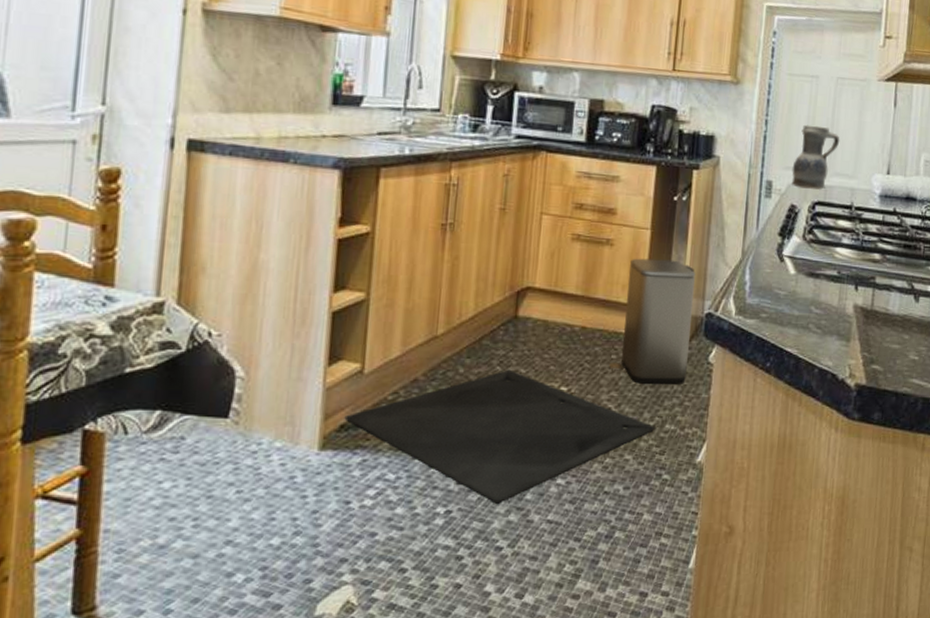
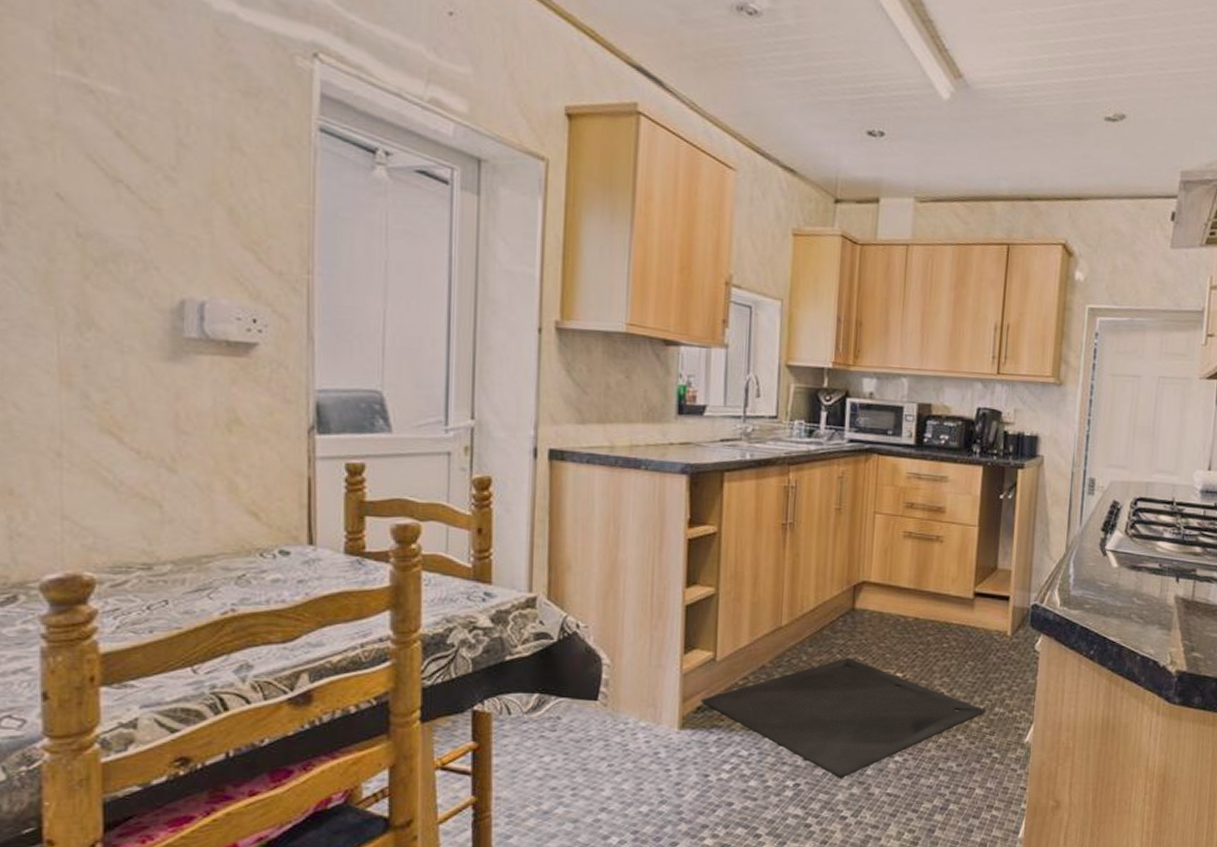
pedal bin: present [609,258,695,384] -> none [941,553,1021,671]
ceramic jug: present [791,124,840,190] -> none [1113,423,1162,486]

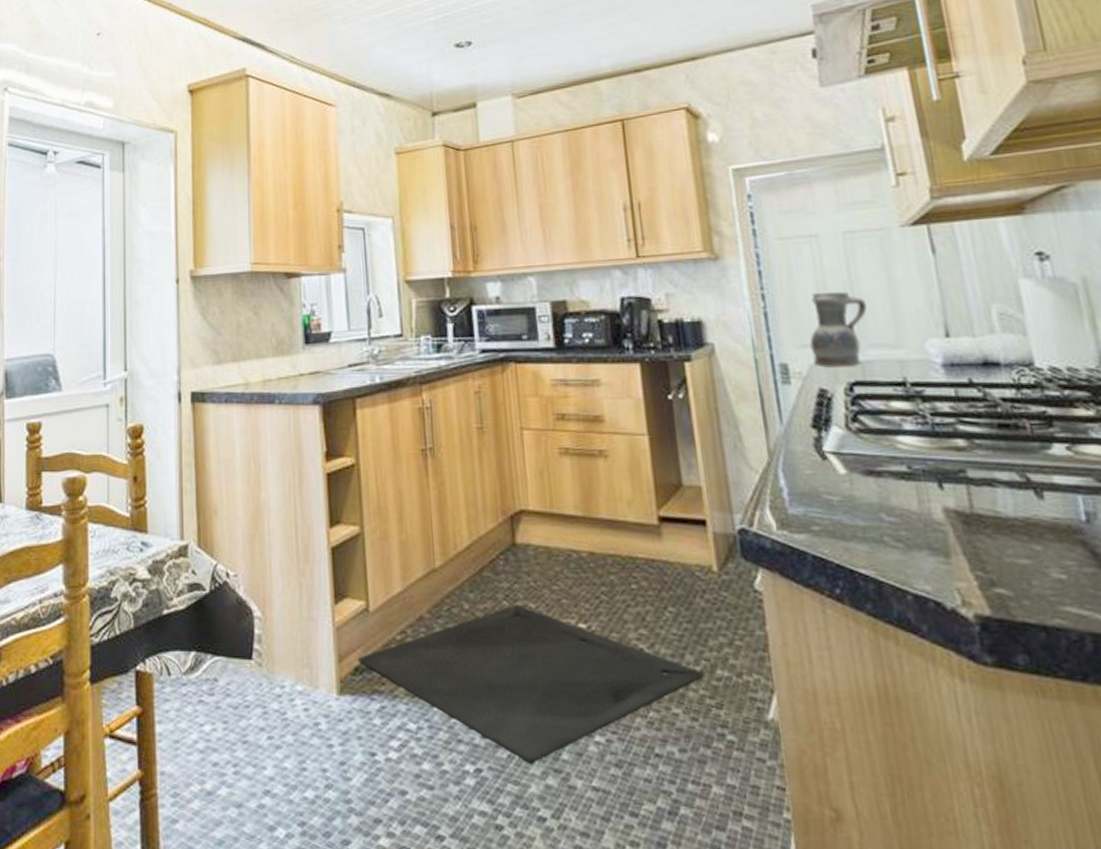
ceramic jug: none [1113,423,1162,486] -> present [809,291,868,368]

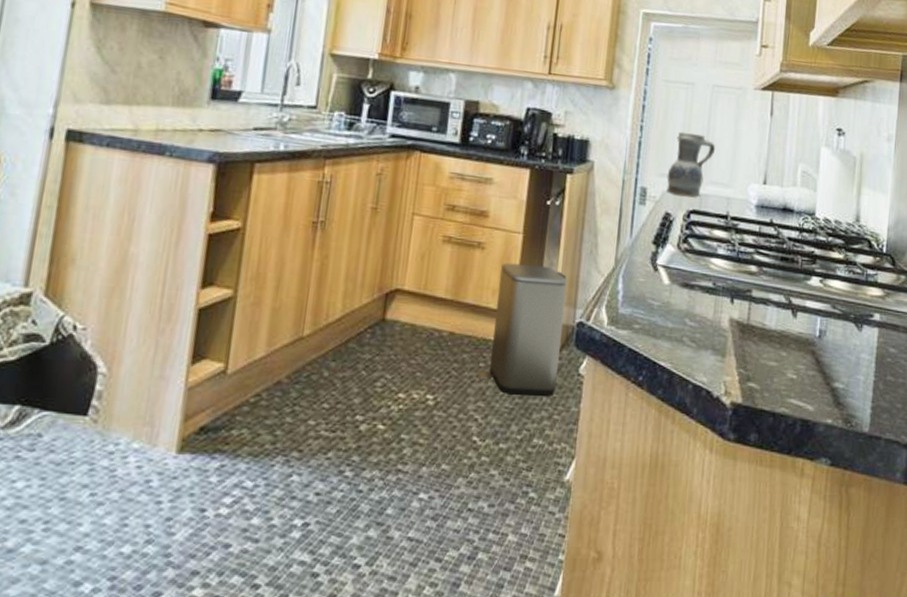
door mat: present [357,604,704,763] -> none [204,374,523,518]
pedal bin: none [630,468,730,619] -> present [477,262,567,396]

